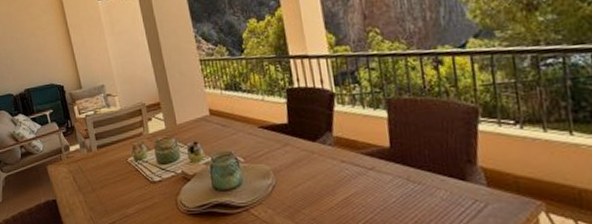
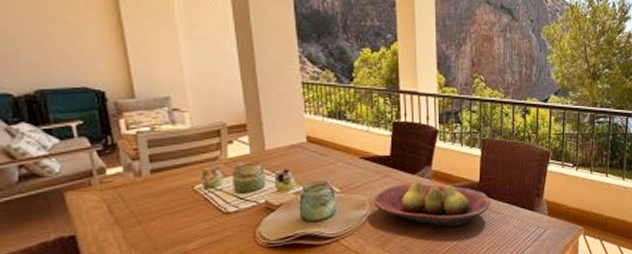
fruit bowl: none [276,148,408,198] -> present [373,181,491,227]

